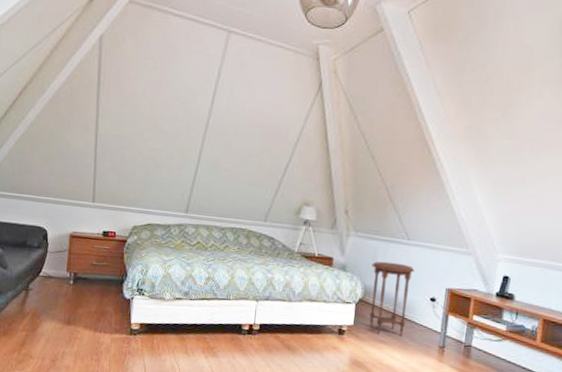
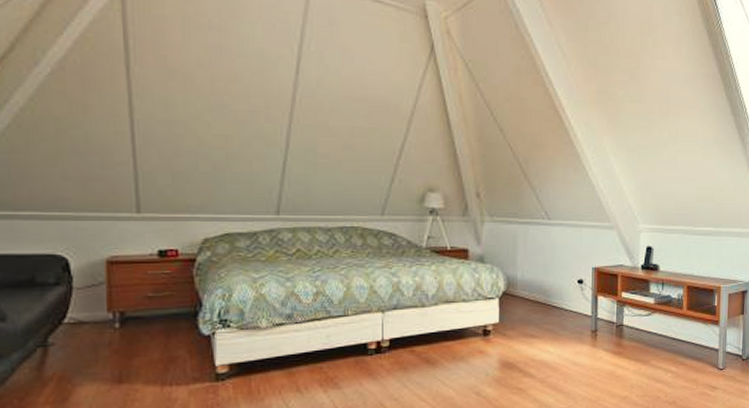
side table: present [369,261,415,337] -> none [512,246,558,329]

